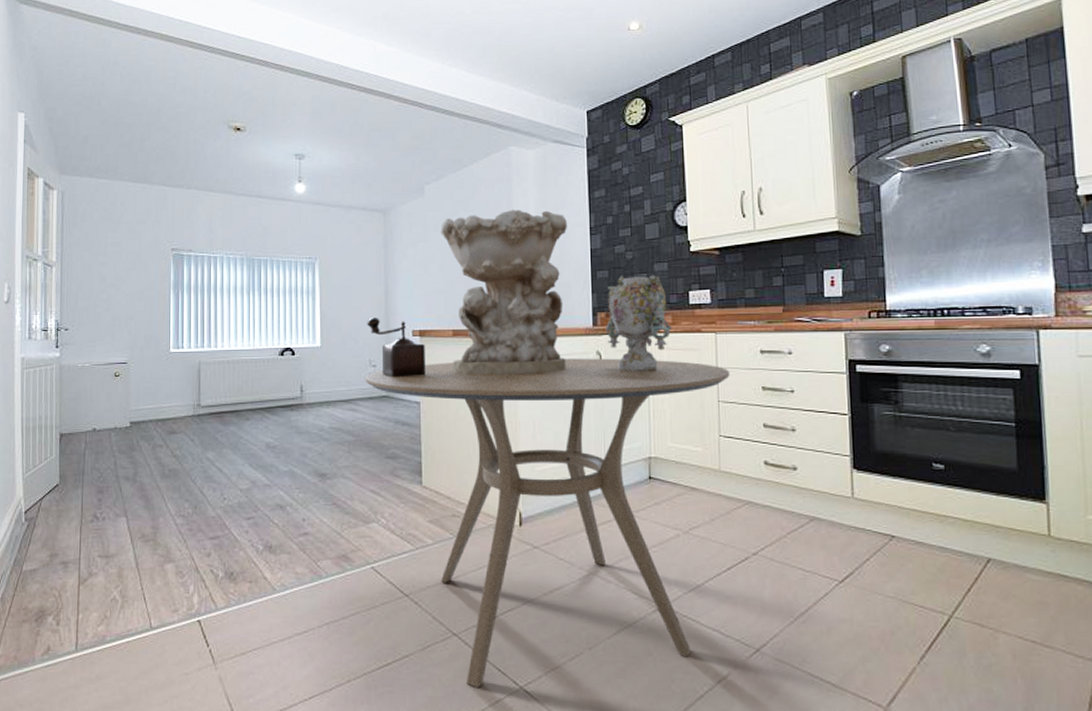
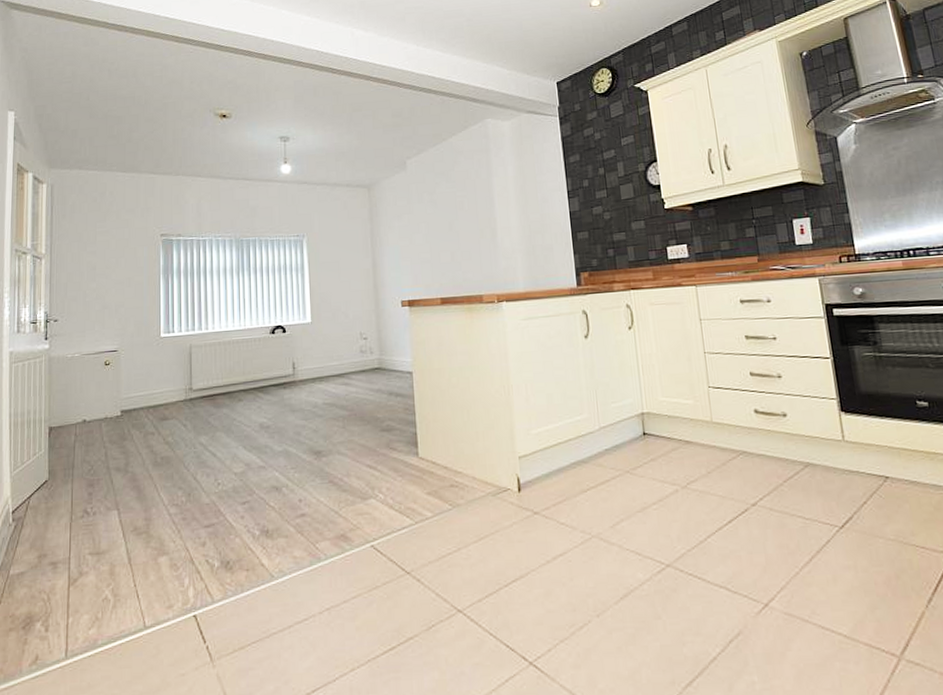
dining table: present [365,358,730,689] -> none [356,315,713,668]
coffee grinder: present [367,318,426,378] -> none [356,290,416,349]
decorative bowl: present [441,209,568,375] -> none [424,177,554,342]
vase: present [606,275,672,371] -> none [588,233,654,329]

